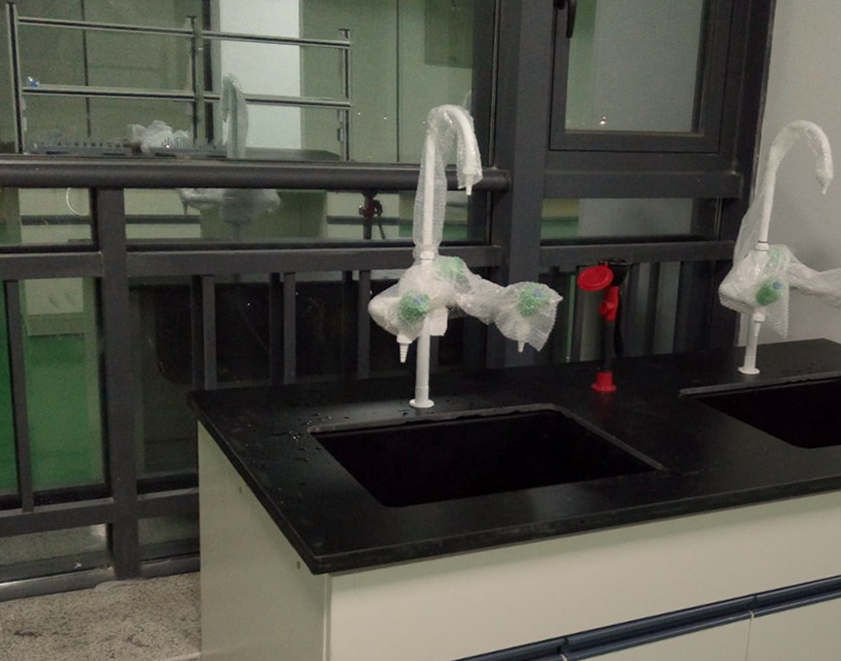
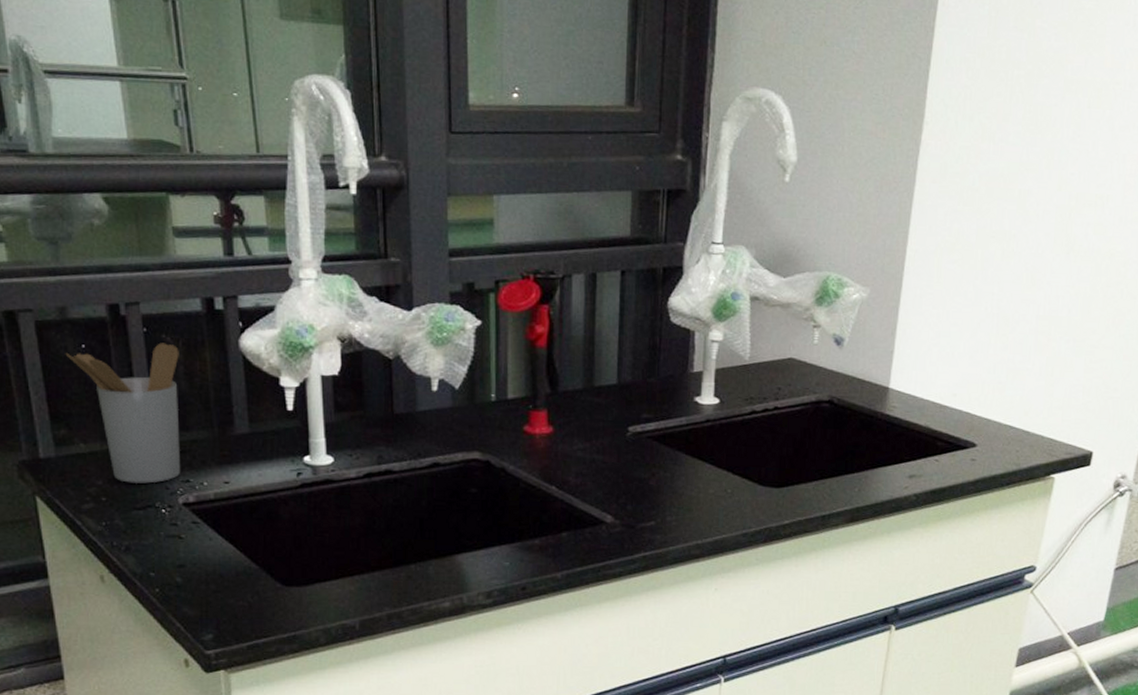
utensil holder: none [234,304,321,415] -> present [65,342,181,484]

